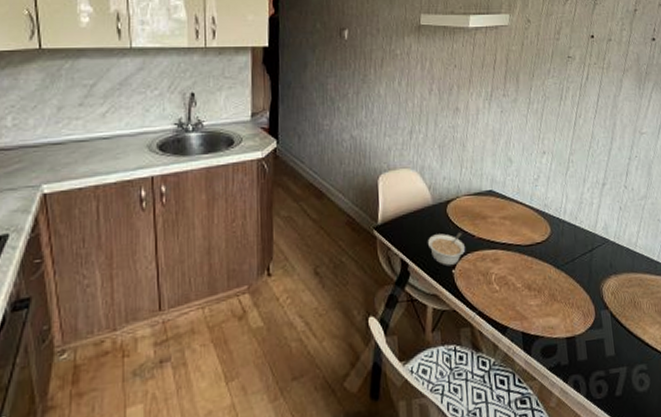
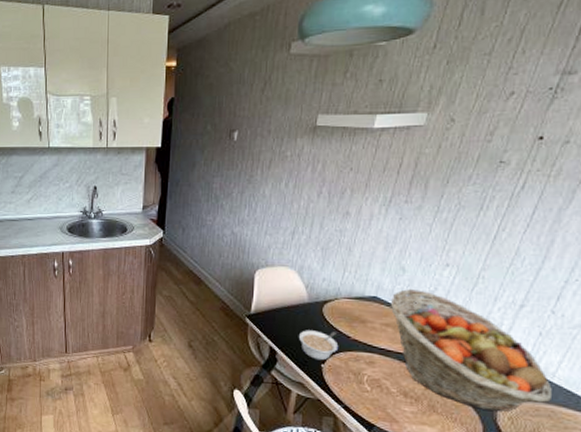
fruit basket: none [505,179,638,290] -> present [391,289,552,412]

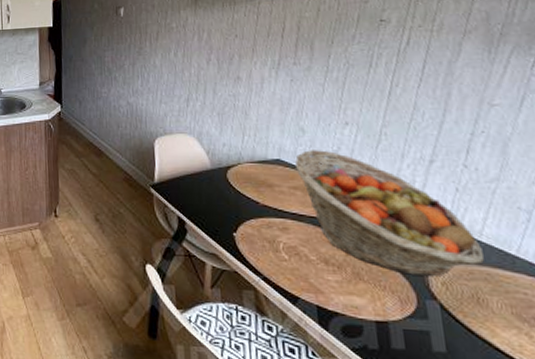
legume: present [299,330,339,361] -> none [206,197,249,229]

